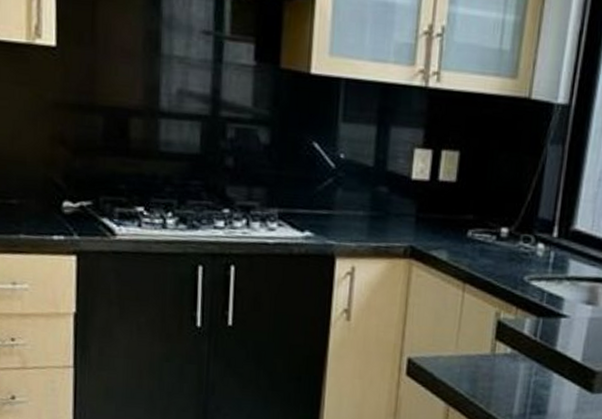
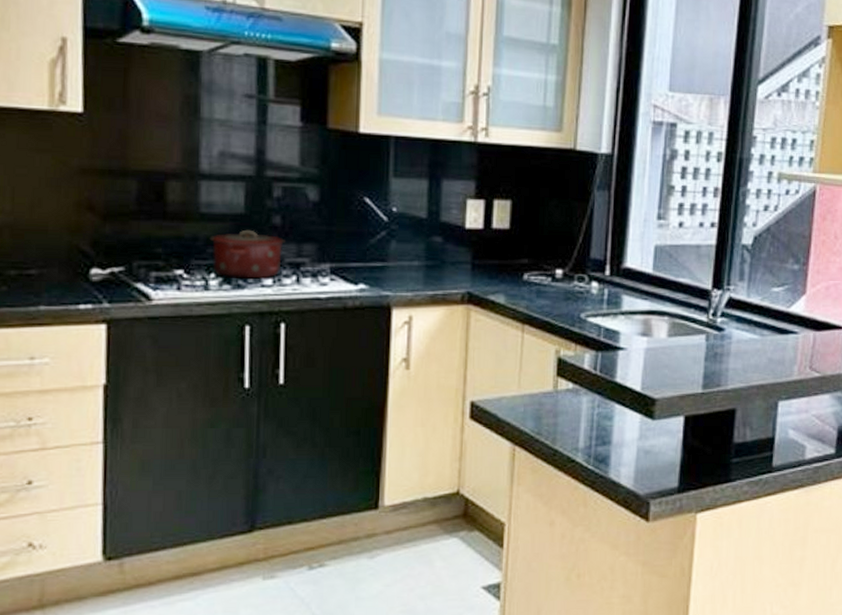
casserole: none [167,170,238,220] -> present [209,229,287,279]

